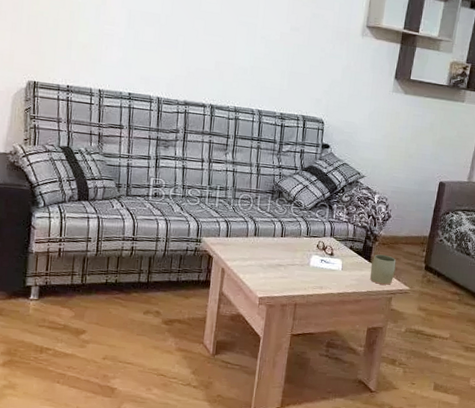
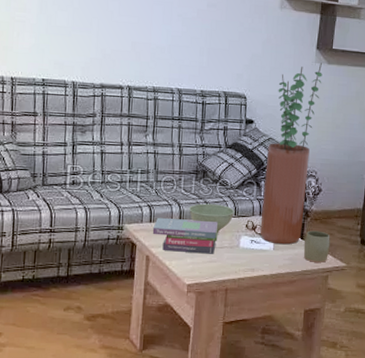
books: none [228,232,291,271] -> present [152,217,218,254]
bowl: none [264,222,307,251] -> present [189,203,235,233]
vase: none [330,92,399,266] -> present [260,62,323,245]

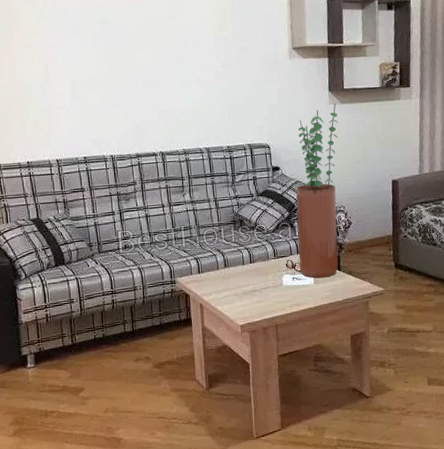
books: present [152,217,218,254] -> none [202,265,262,297]
bowl: present [189,203,235,233] -> none [232,248,274,275]
mug: present [303,230,330,263] -> none [341,261,367,291]

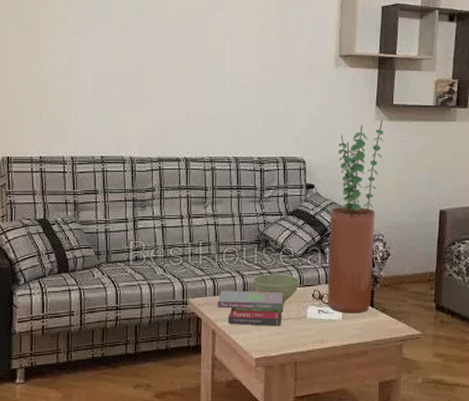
books: none [202,265,262,297] -> present [217,290,284,326]
bowl: none [232,248,274,275] -> present [253,274,300,304]

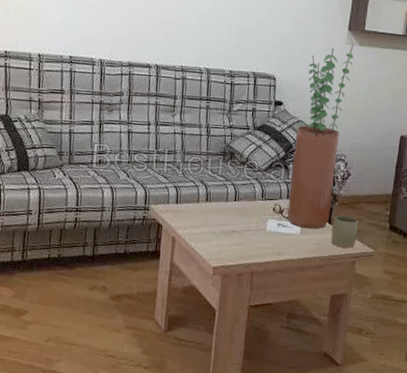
books: present [217,290,284,326] -> none [178,198,245,237]
bowl: present [253,274,300,304] -> none [216,185,262,215]
mug: none [374,297,403,331] -> present [331,215,359,248]

